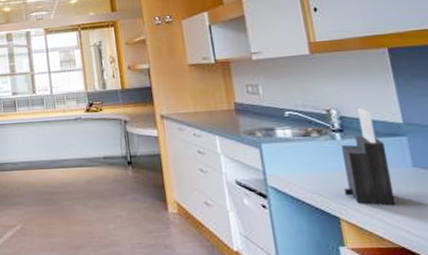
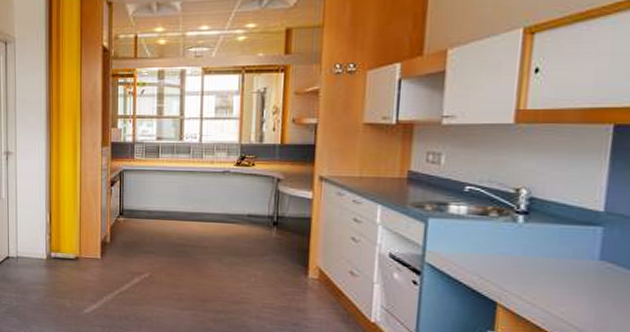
knife block: present [341,108,396,206] -> none [511,191,574,298]

